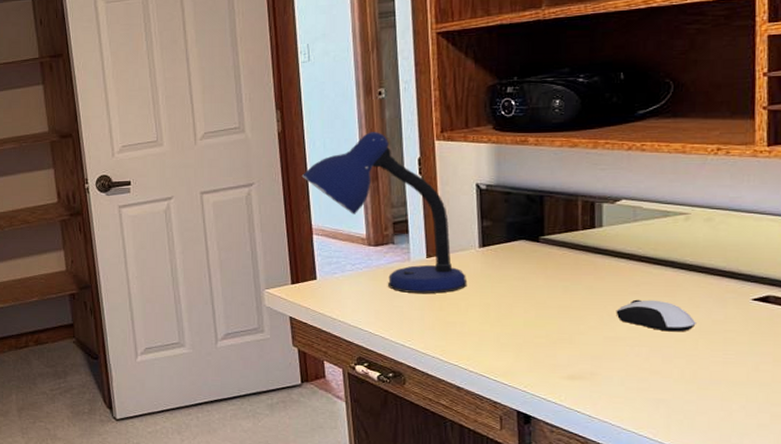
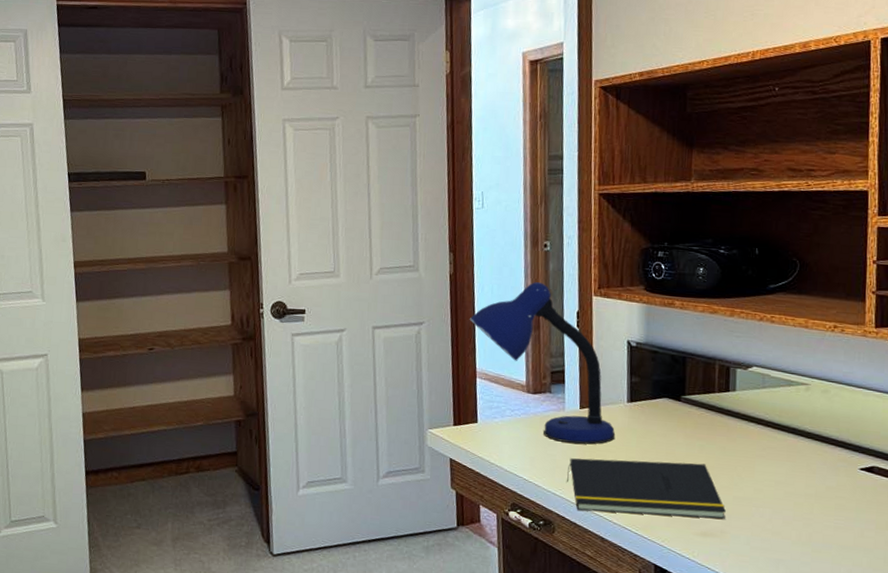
notepad: none [416,305,595,361] -> present [567,458,726,519]
computer mouse: present [616,299,696,332] -> none [744,462,813,496]

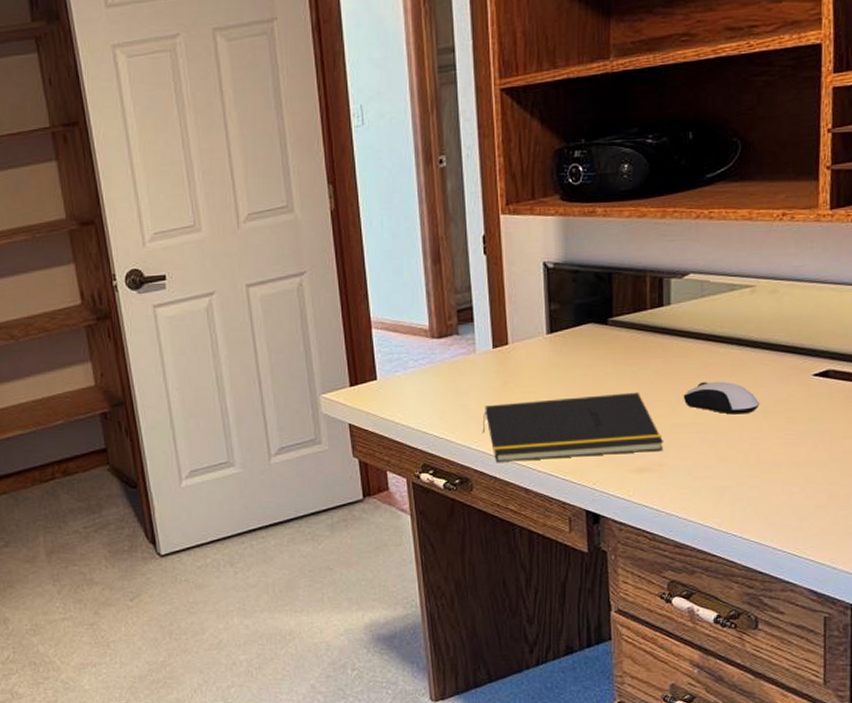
desk lamp: present [469,282,616,445] -> none [358,206,535,389]
computer mouse: none [744,462,813,496] -> present [683,381,760,415]

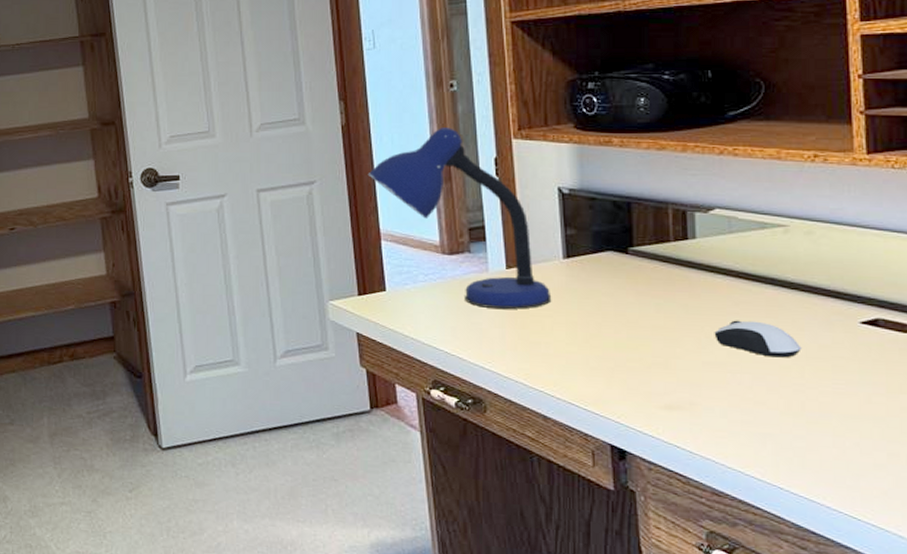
desk lamp: none [358,206,535,389] -> present [367,128,552,310]
notepad: present [483,392,663,462] -> none [497,325,694,389]

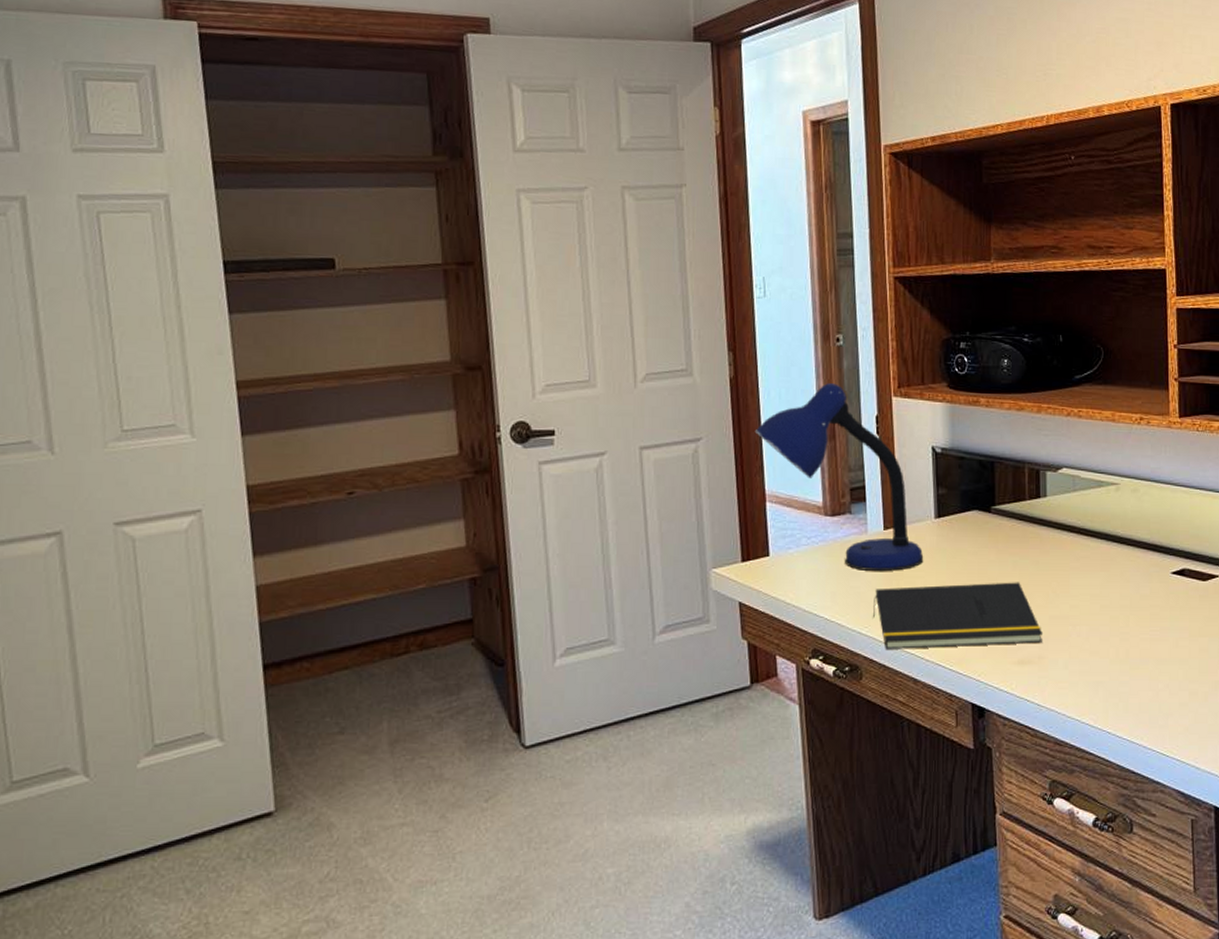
notepad: none [497,325,694,389] -> present [873,582,1042,649]
computer mouse: present [714,320,802,358] -> none [1059,574,1127,609]

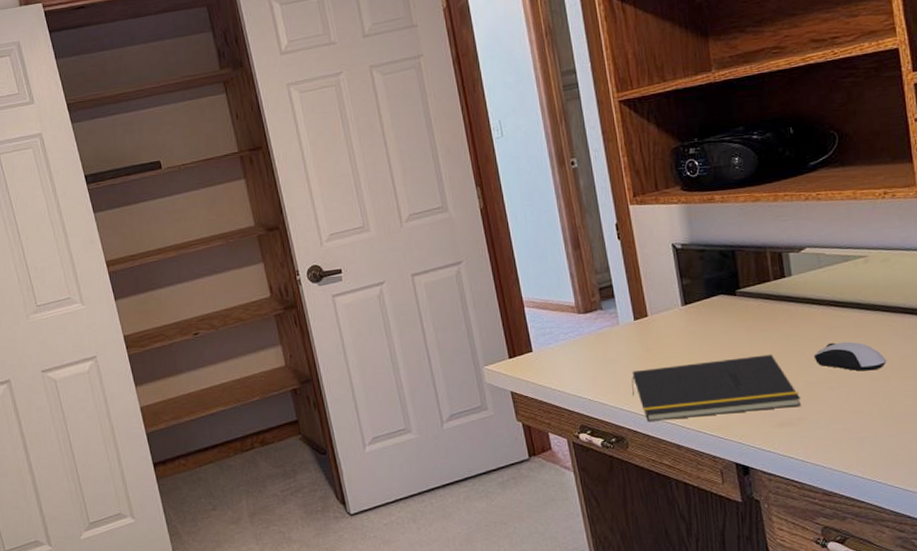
desk lamp: present [754,383,924,572] -> none [507,201,675,357]
computer mouse: none [1059,574,1127,609] -> present [813,341,887,371]

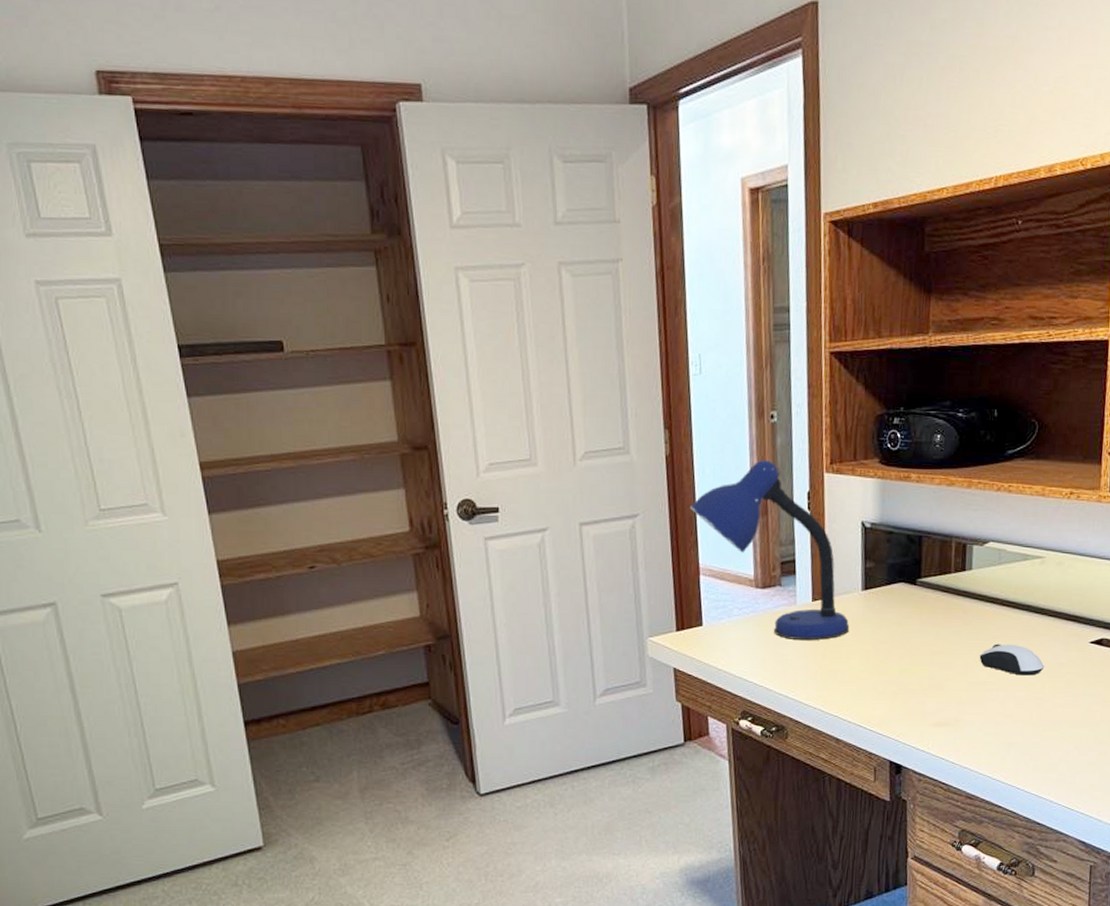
desk lamp: none [507,201,675,357] -> present [689,460,850,641]
notepad: present [631,354,801,421] -> none [800,650,960,712]

